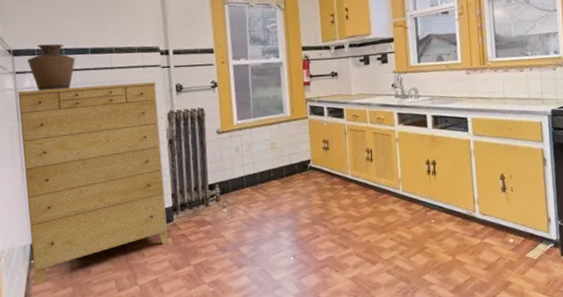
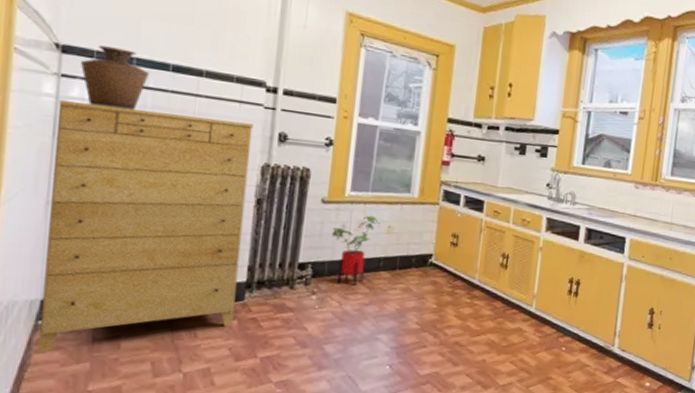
house plant: none [229,137,265,197] -> present [331,215,380,285]

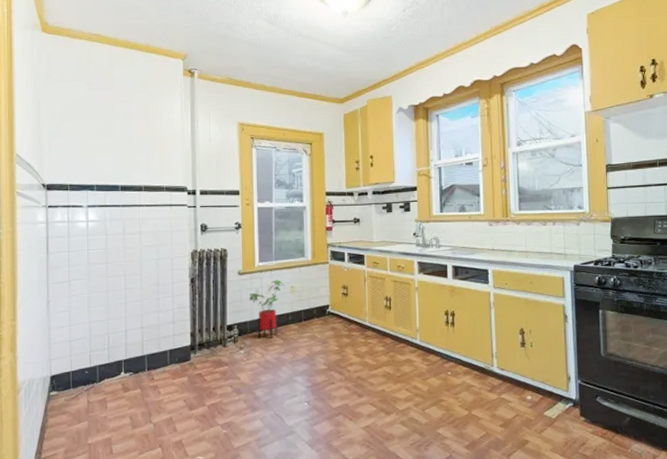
dresser: present [38,100,254,353] -> none [48,221,185,417]
vase: present [80,45,150,111] -> none [59,180,106,226]

